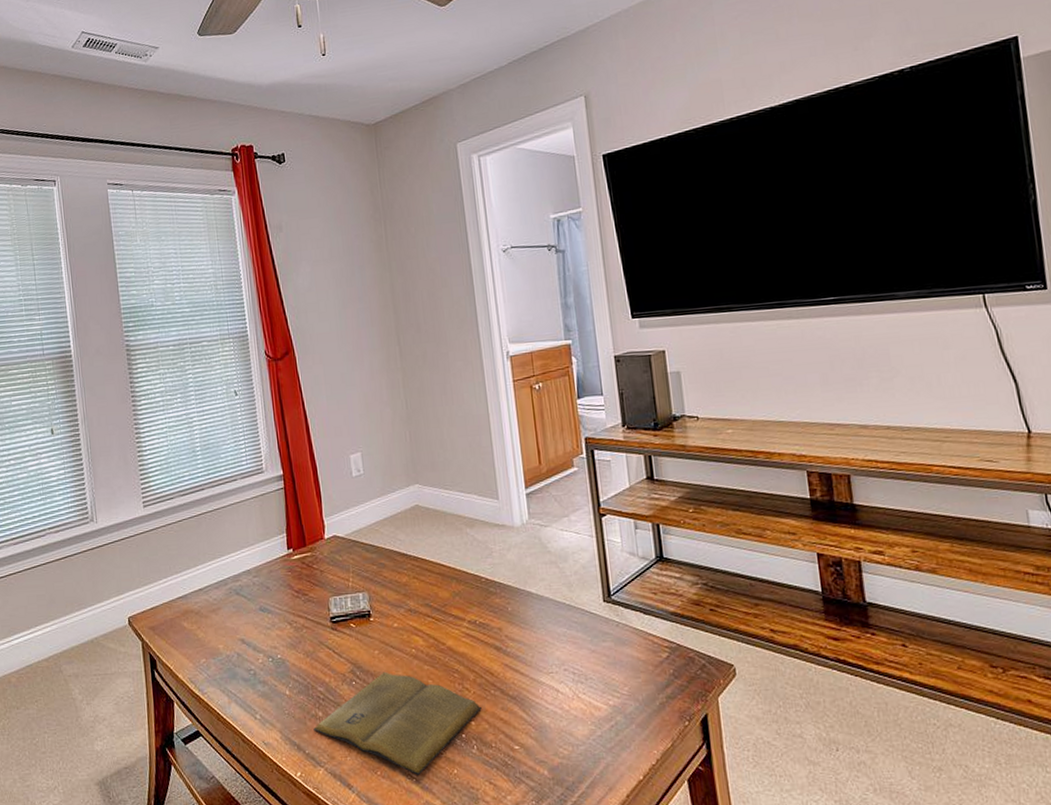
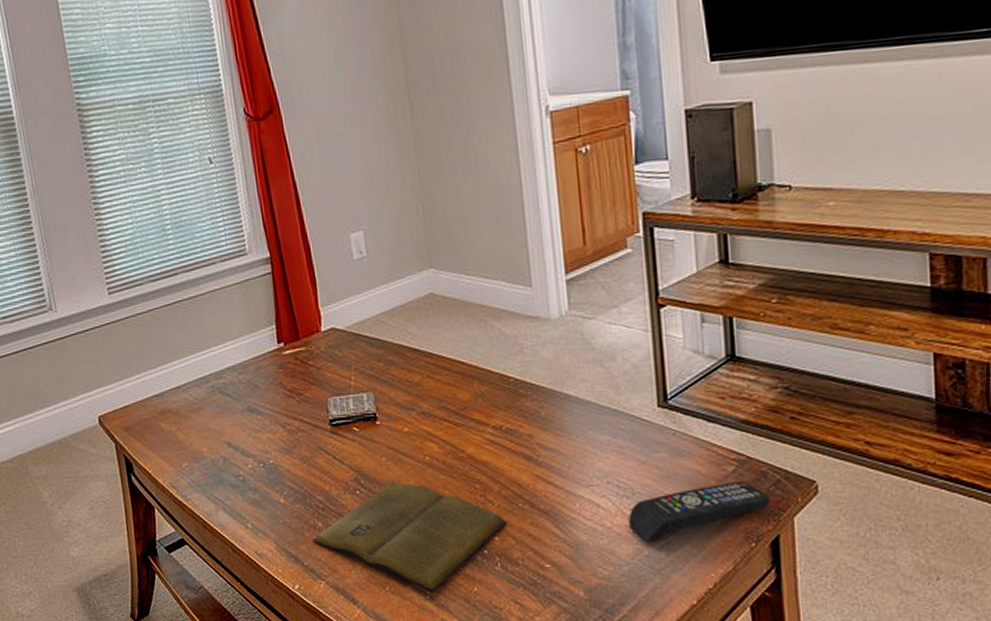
remote control: none [583,665,699,724] -> present [628,480,771,543]

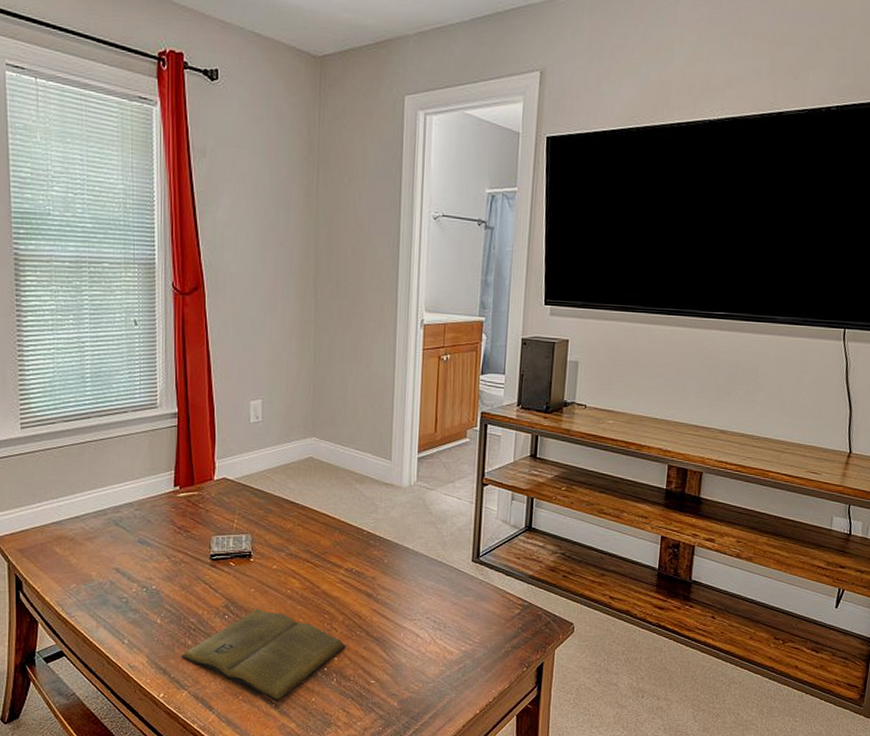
remote control: present [628,480,771,543] -> none [438,621,542,666]

